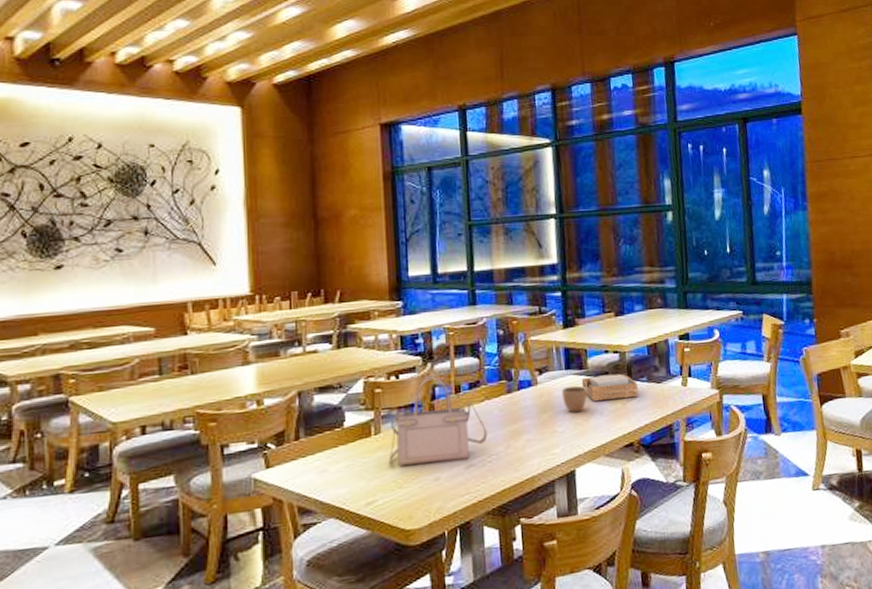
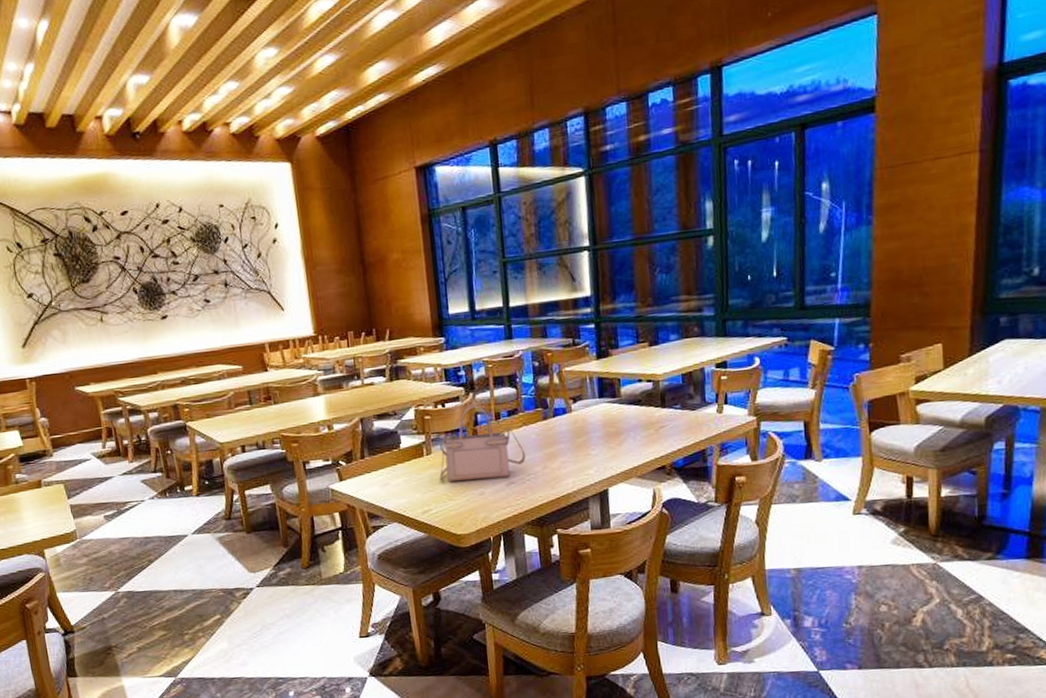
cup: present [561,386,588,413] -> none [594,413,621,438]
napkin holder: present [581,373,639,402] -> none [614,401,672,428]

